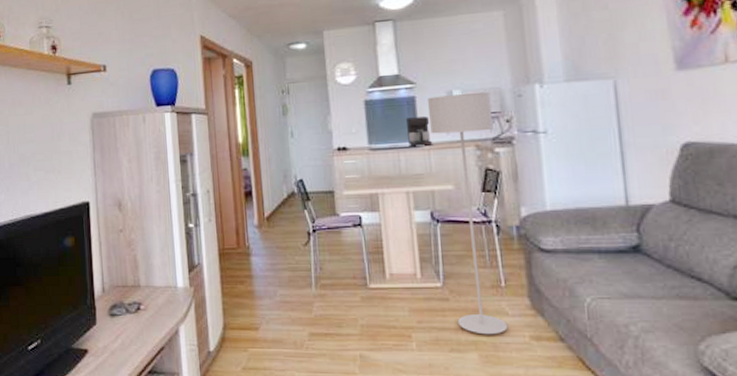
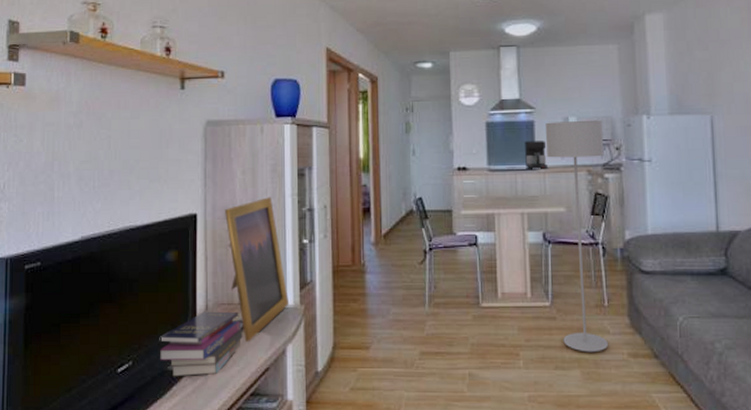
books: none [63,293,138,355] -> present [159,311,243,377]
picture frame: none [114,184,180,322] -> present [225,197,290,342]

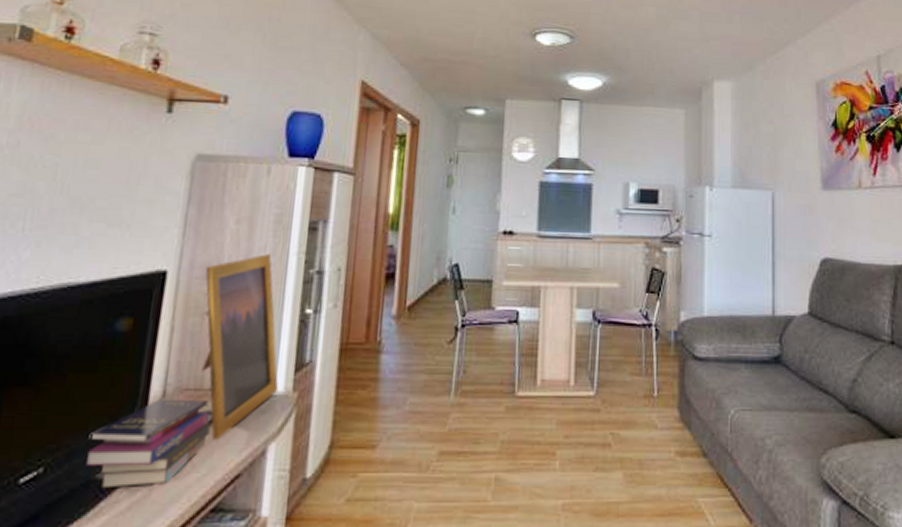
coffee maker: present [525,141,547,169] -> none [579,206,604,238]
floor lamp: present [545,120,609,353] -> none [603,186,665,451]

